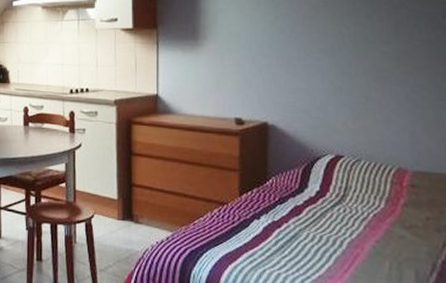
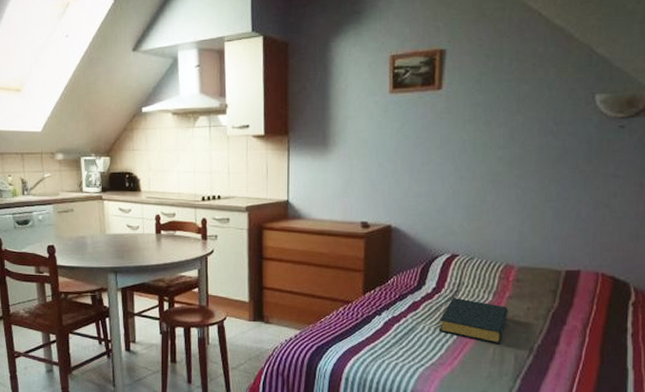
hardback book: none [325,203,404,258] -> present [438,298,508,345]

